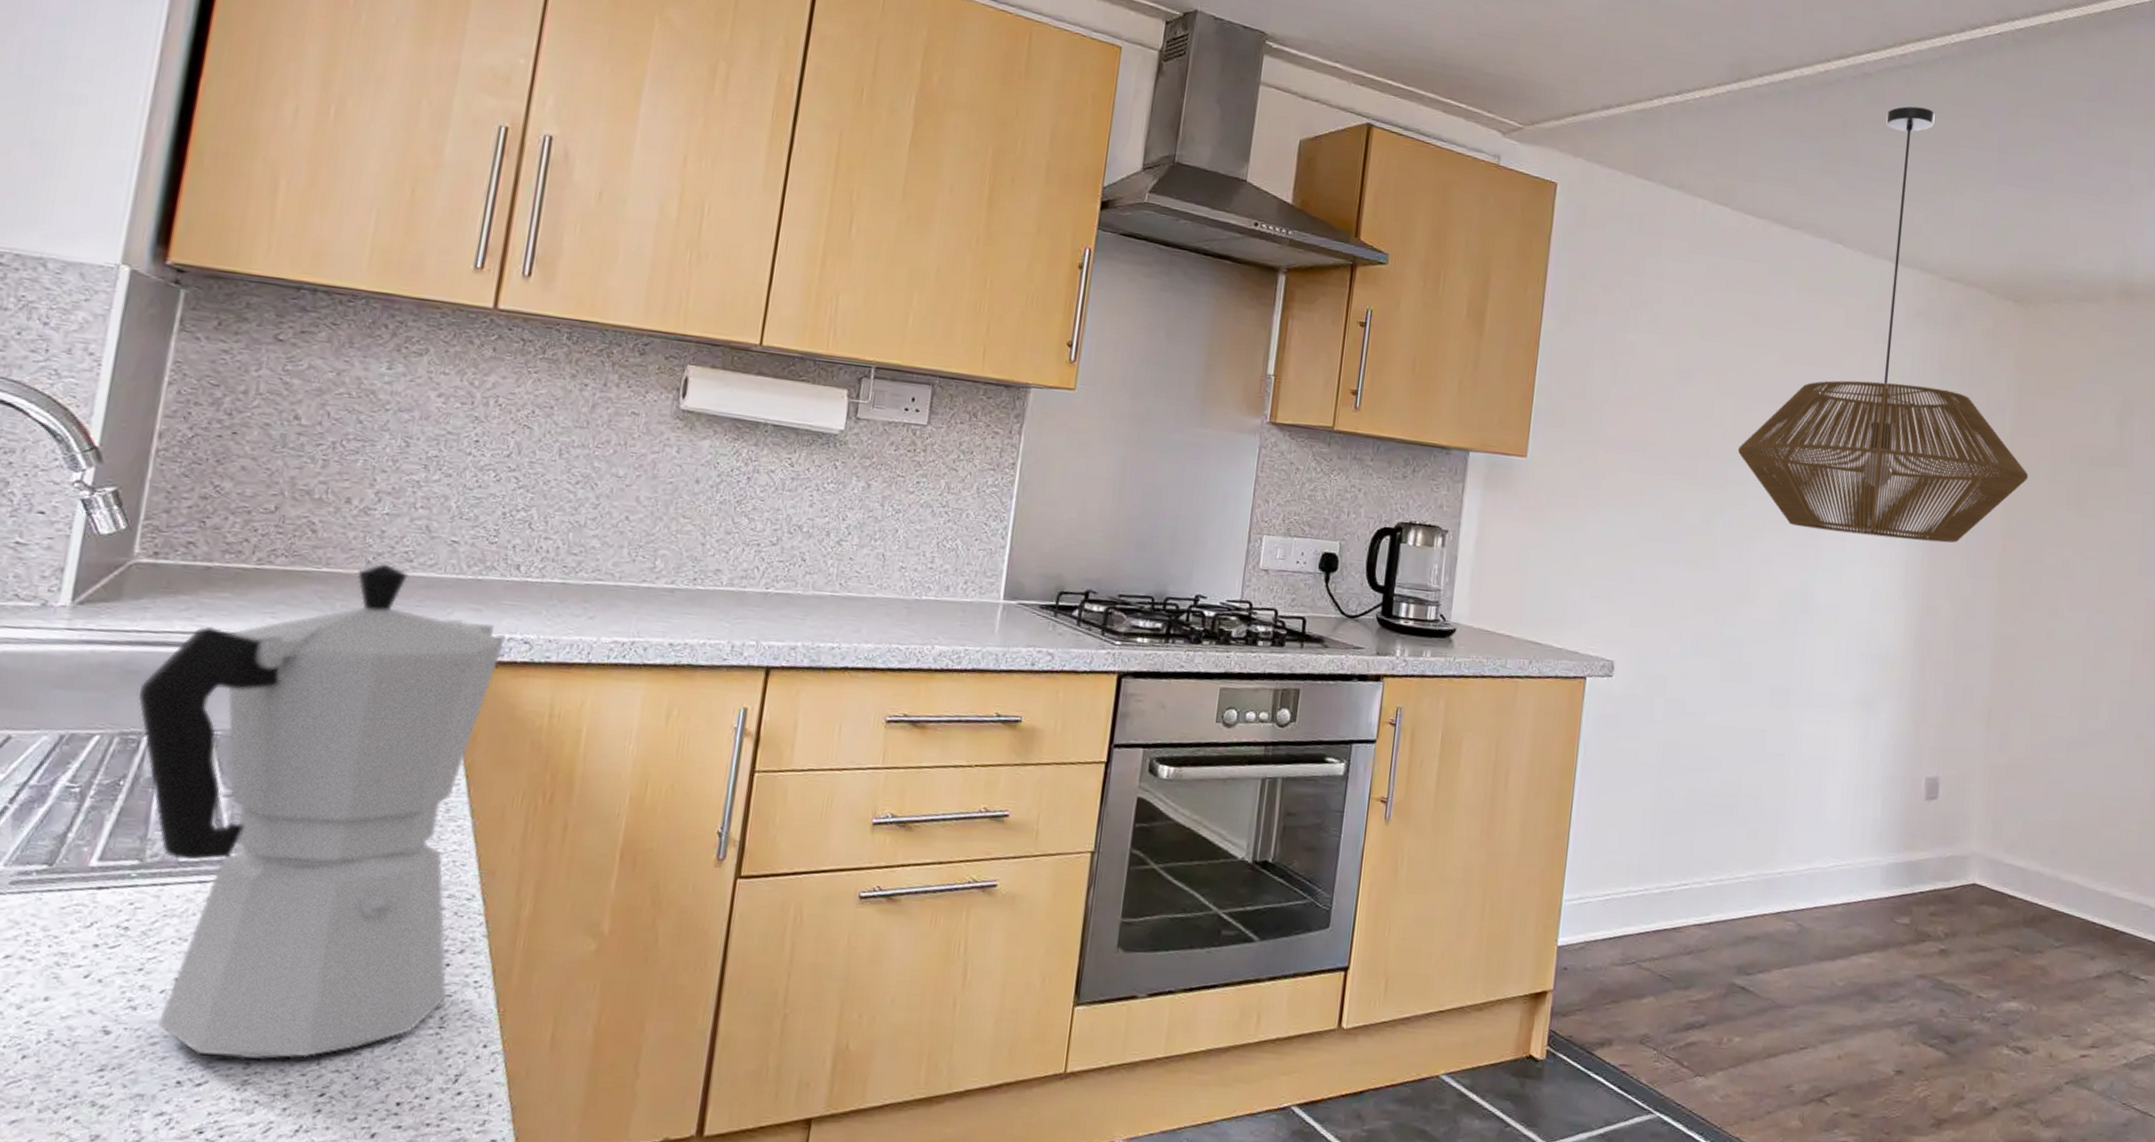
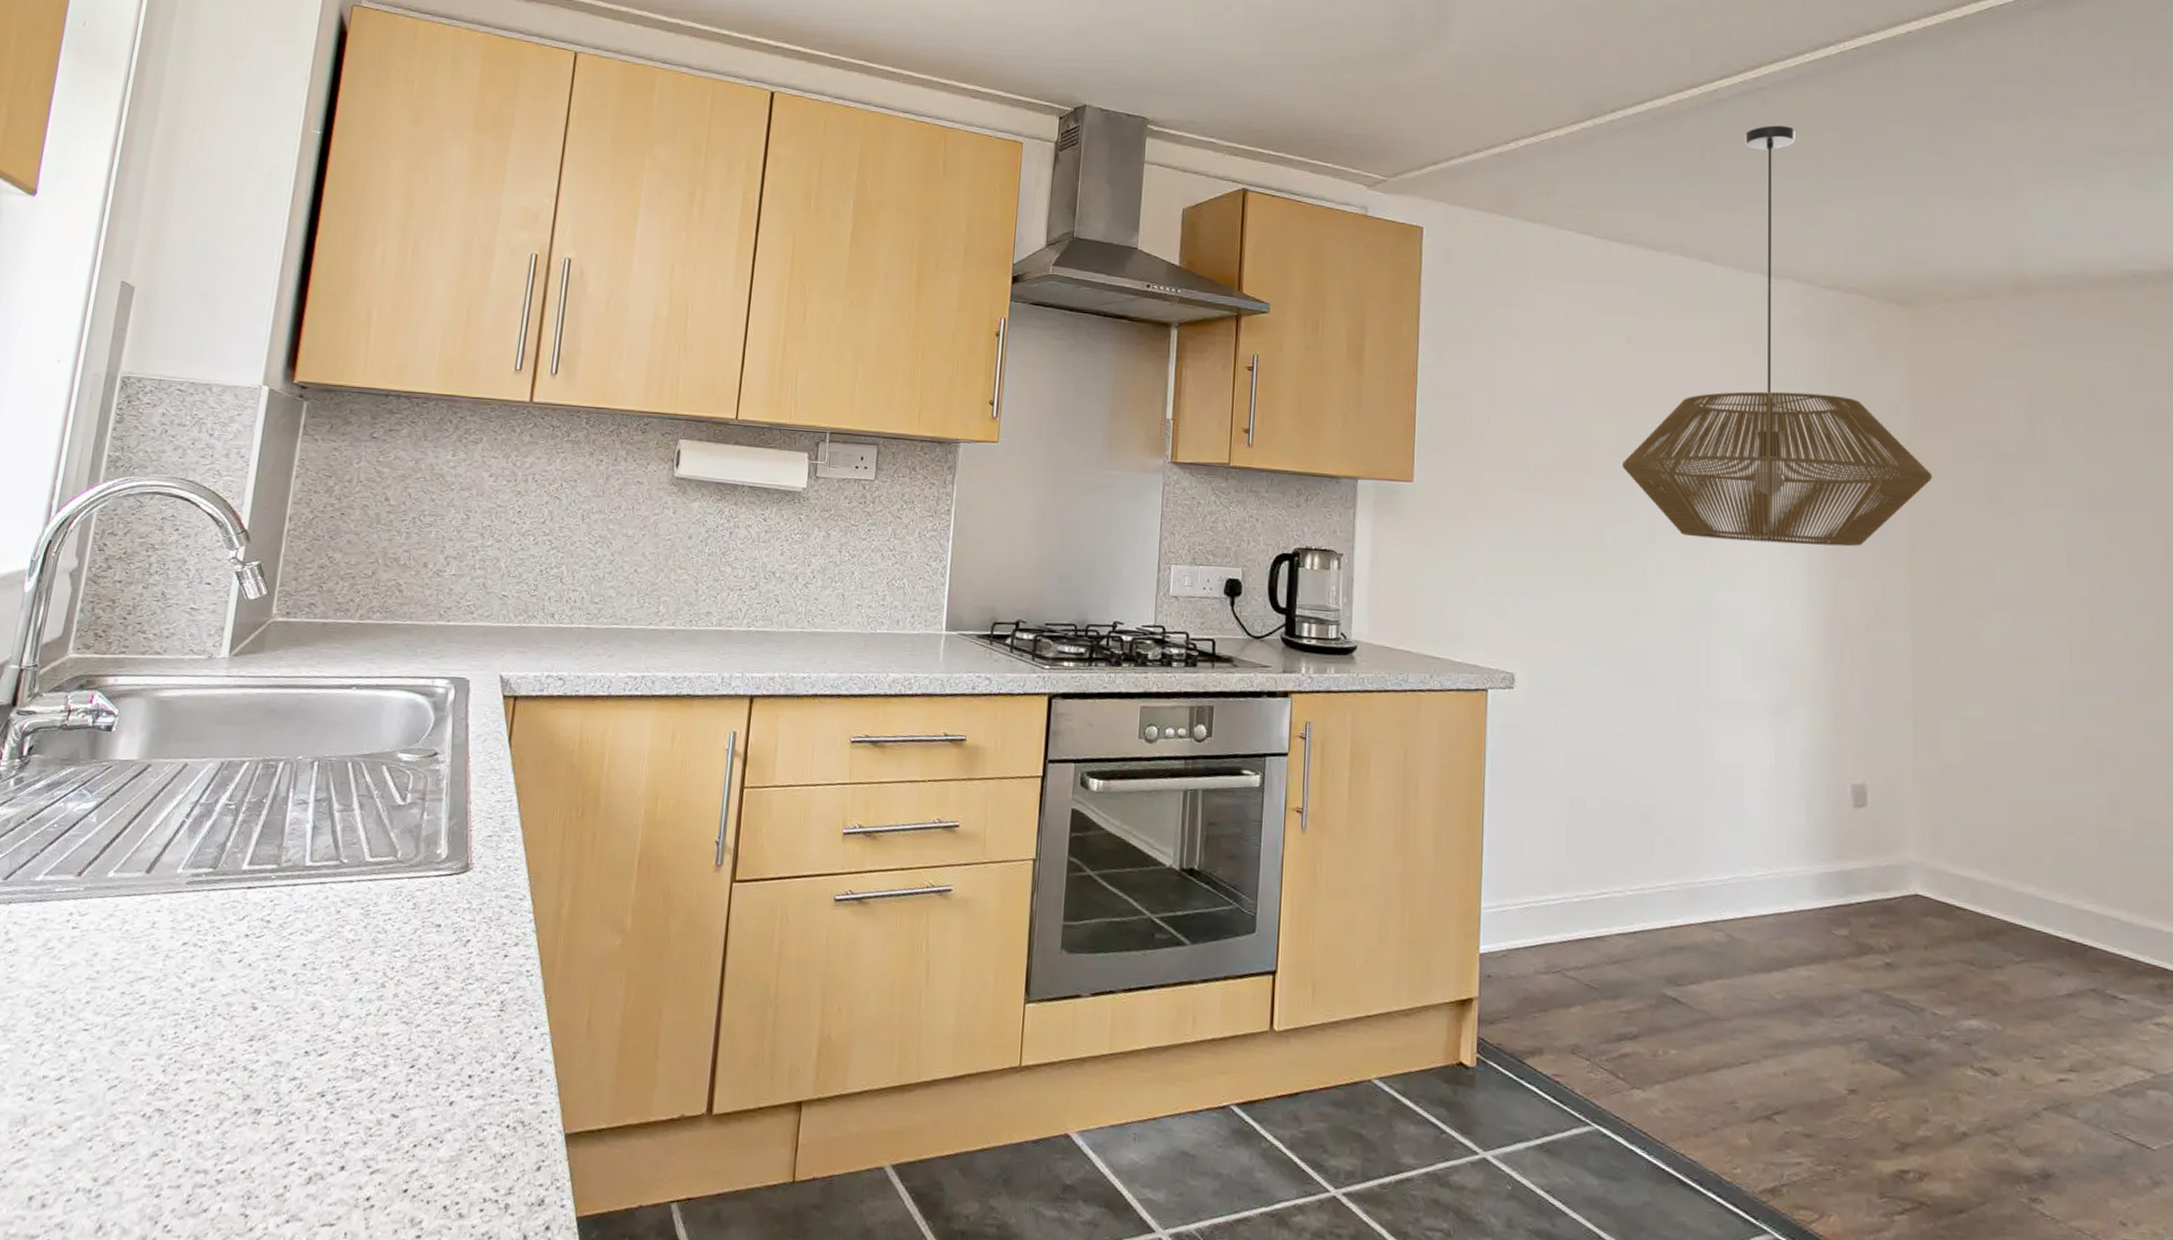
moka pot: present [138,563,505,1059] -> none [276,615,544,1035]

